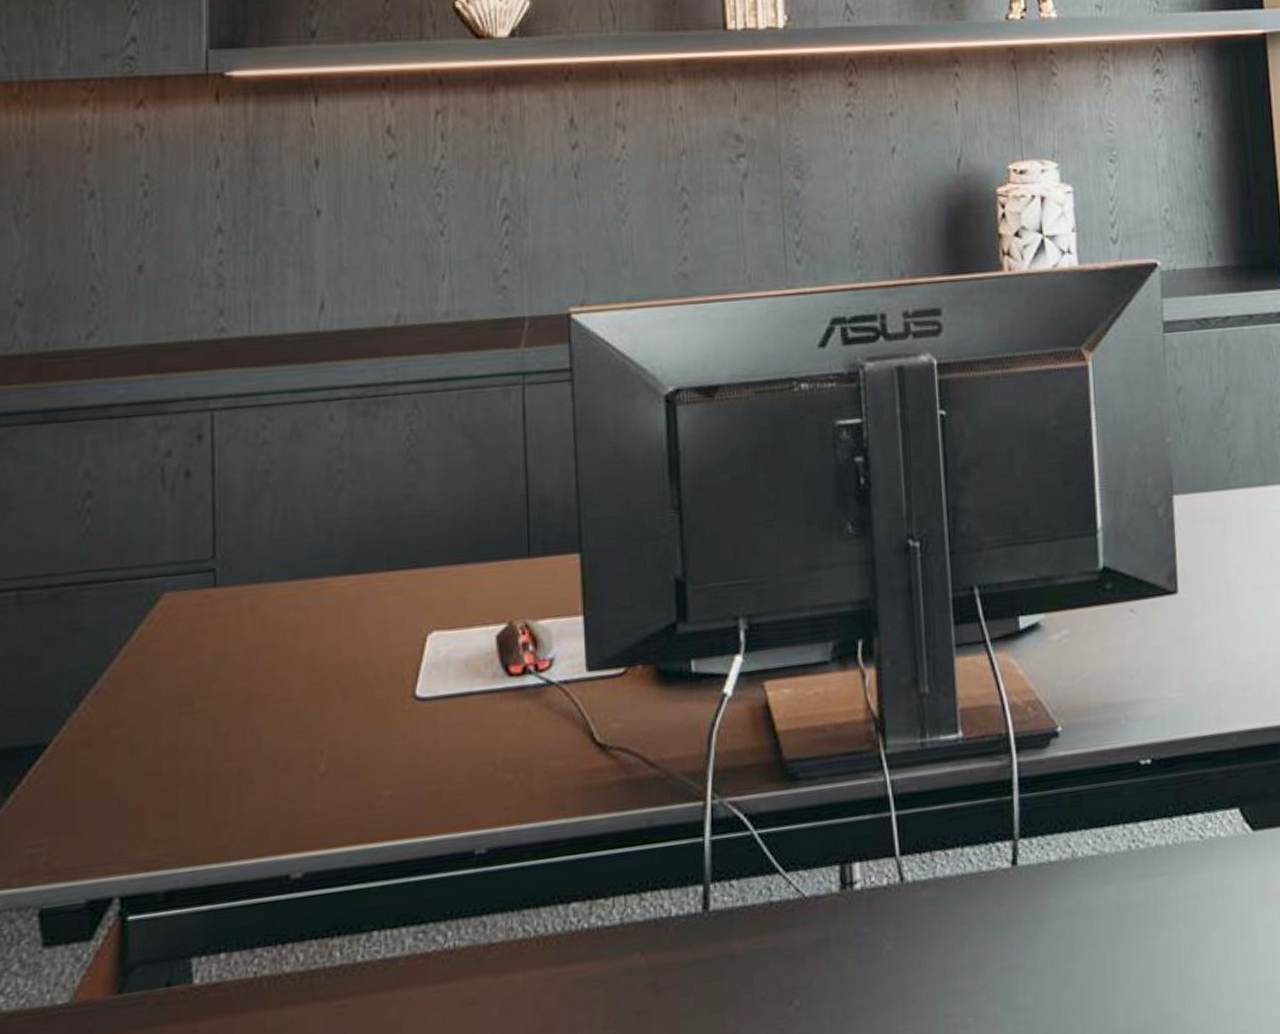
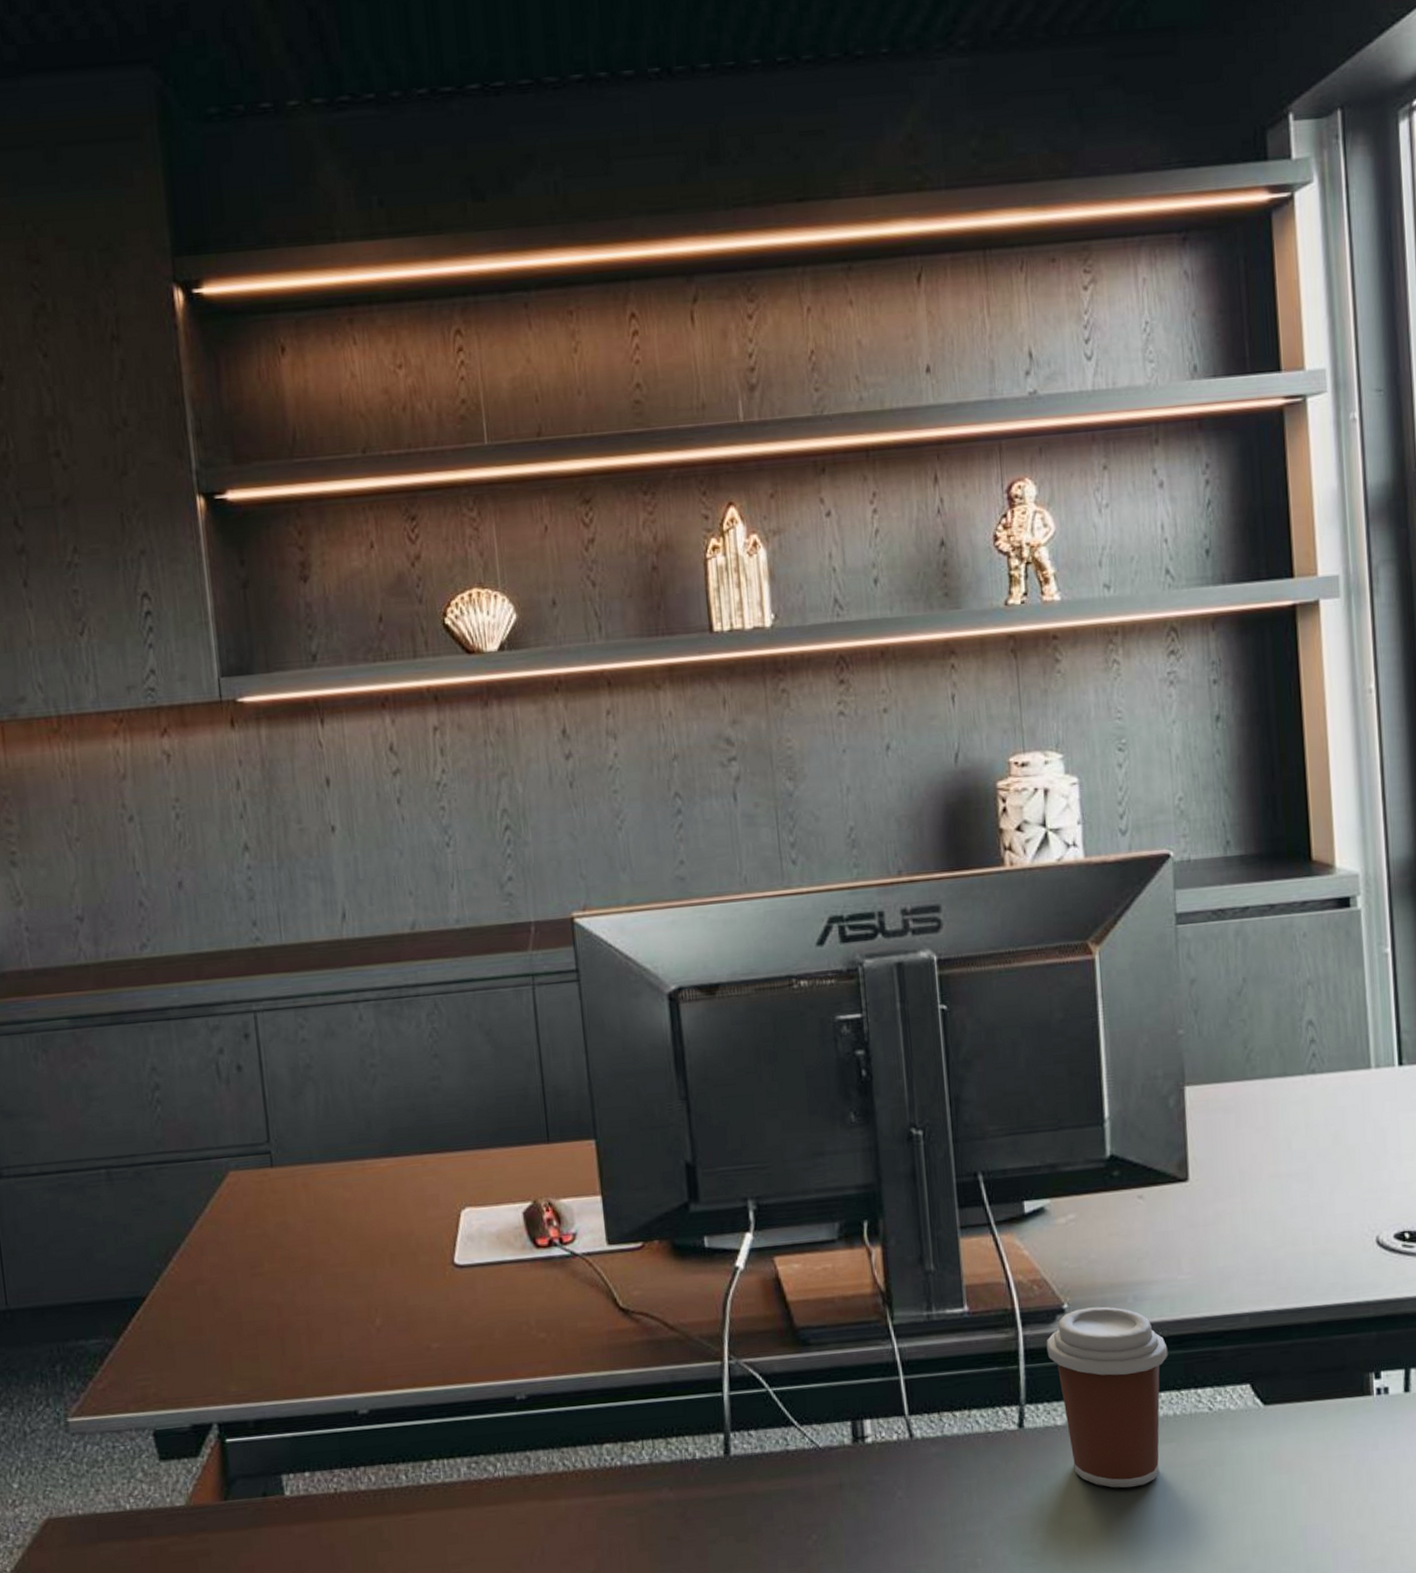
coffee cup: none [1040,728,1160,929] -> present [1046,1306,1168,1488]

